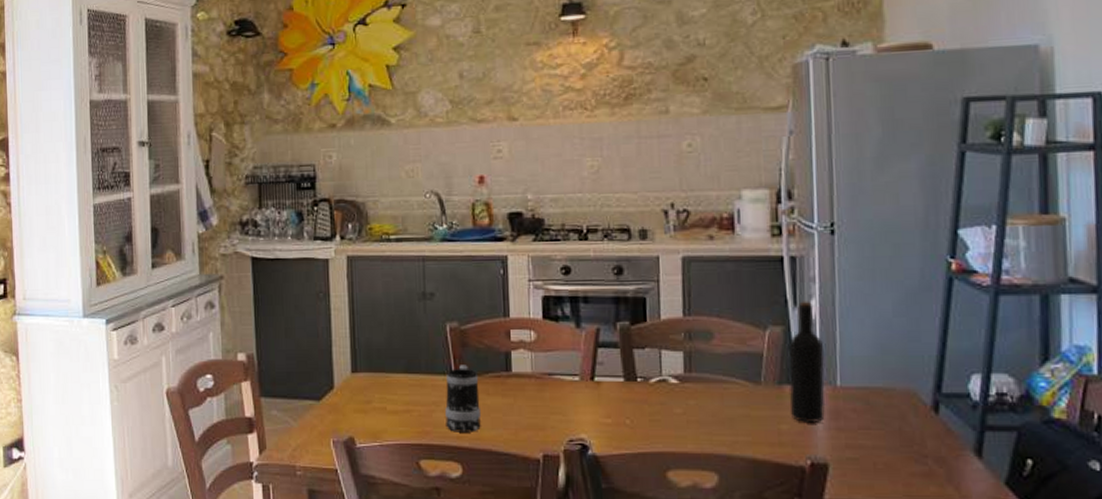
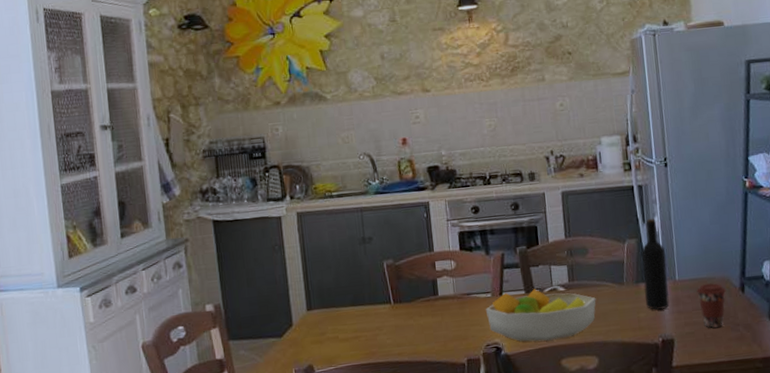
mug: present [445,365,481,432] -> none [386,294,417,350]
fruit bowl: none [570,377,721,444] -> present [485,289,596,342]
coffee cup: none [866,396,911,456] -> present [697,283,726,328]

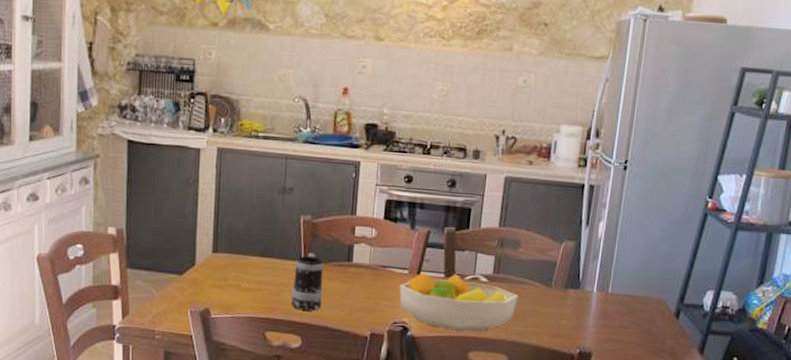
mug: none [386,294,417,350] -> present [291,253,324,311]
wine bottle: present [642,218,670,310] -> none [571,222,603,320]
coffee cup: present [697,283,726,328] -> none [627,302,660,350]

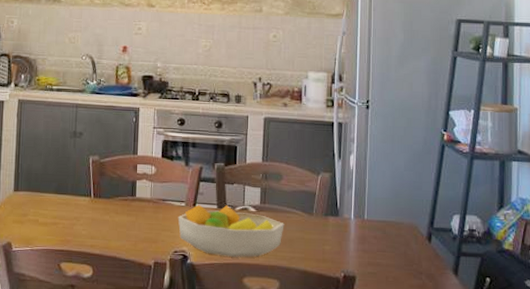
mug: present [291,253,324,311] -> none [83,189,111,242]

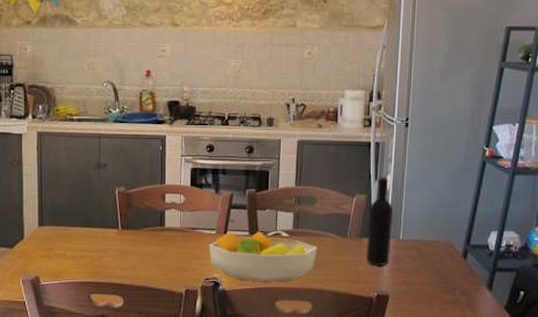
wine bottle: none [332,155,358,245] -> present [366,176,393,265]

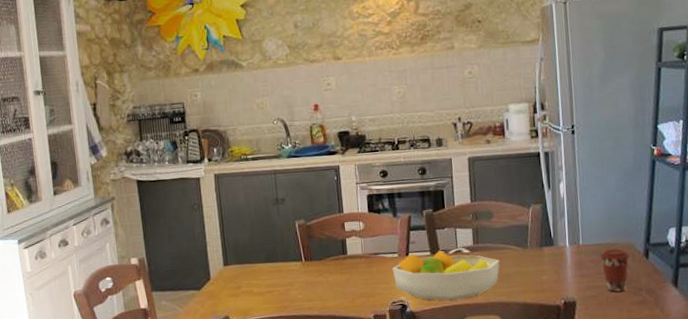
wine bottle: present [366,176,393,265] -> none [546,184,573,273]
coffee cup: none [419,247,449,289] -> present [600,248,630,292]

